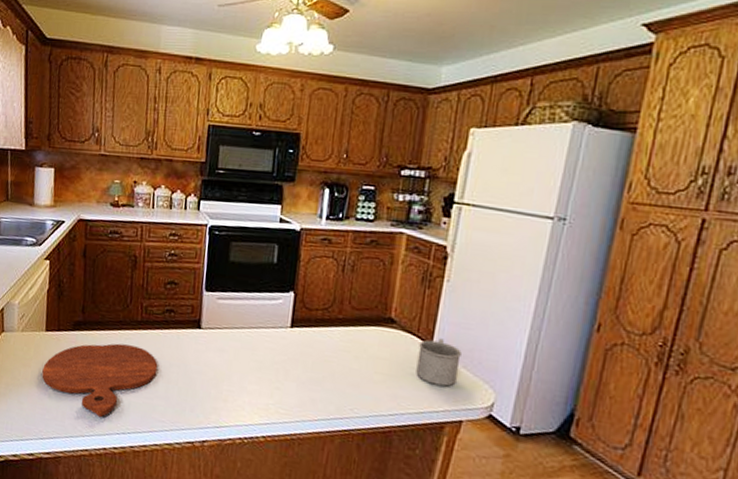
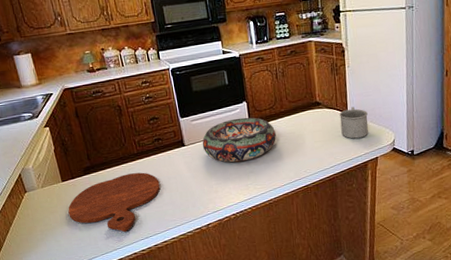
decorative bowl: none [223,310,324,372] -> present [202,117,276,163]

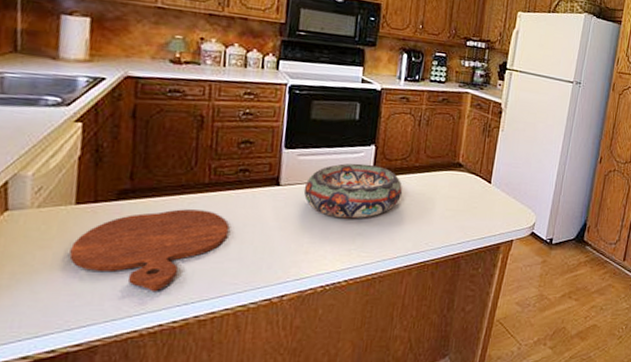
mug: present [339,106,368,139] -> none [478,176,512,215]

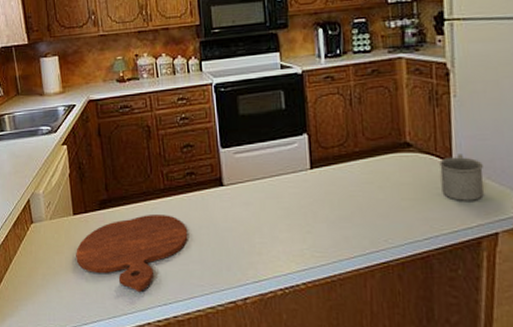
decorative bowl: present [303,163,402,219] -> none [245,155,346,216]
mug: none [478,176,512,215] -> present [439,154,484,201]

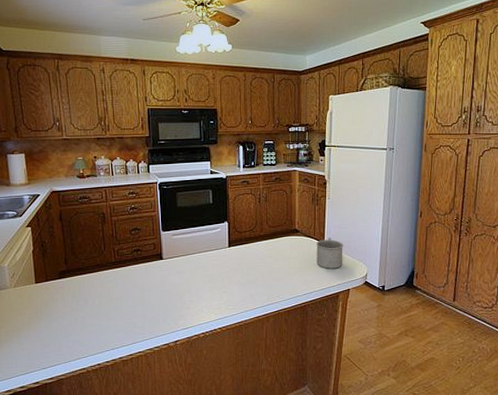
cutting board: present [76,215,188,293] -> none [37,282,133,342]

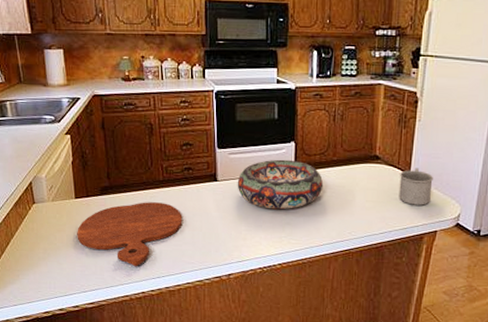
cutting board: none [37,282,133,342] -> present [77,202,183,267]
decorative bowl: none [180,237,253,281] -> present [237,159,323,210]

